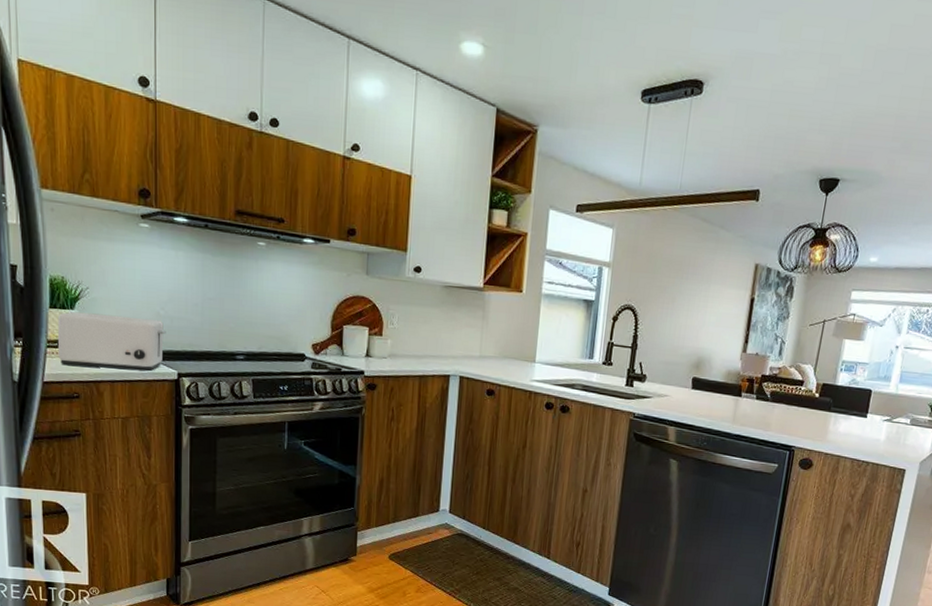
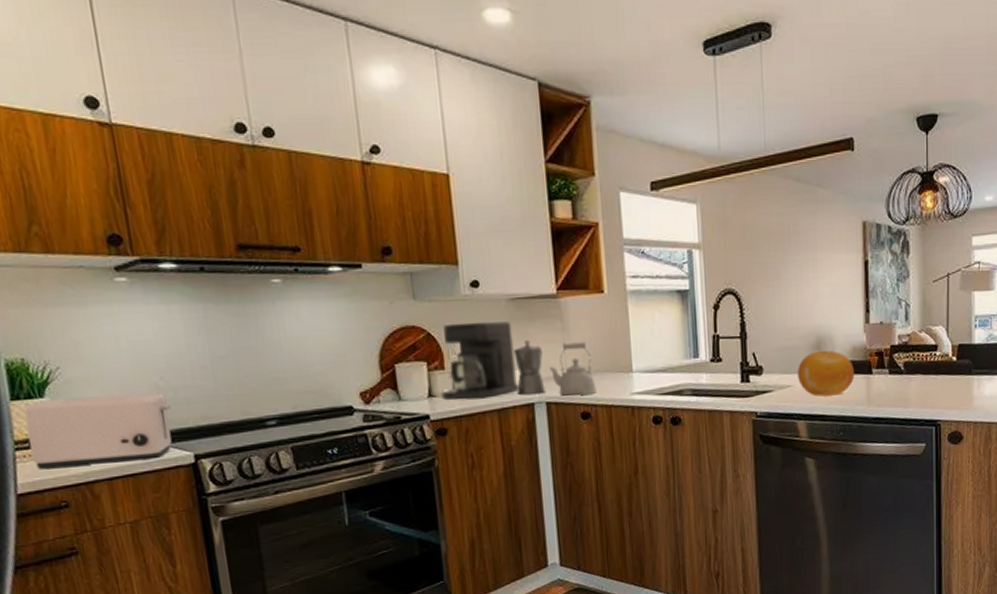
coffee maker: none [376,300,442,365] -> present [441,321,519,400]
coffeepot: none [438,321,464,369] -> present [514,339,545,396]
kettle: none [467,329,503,376] -> present [549,341,597,397]
fruit: none [675,369,726,410] -> present [797,350,855,396]

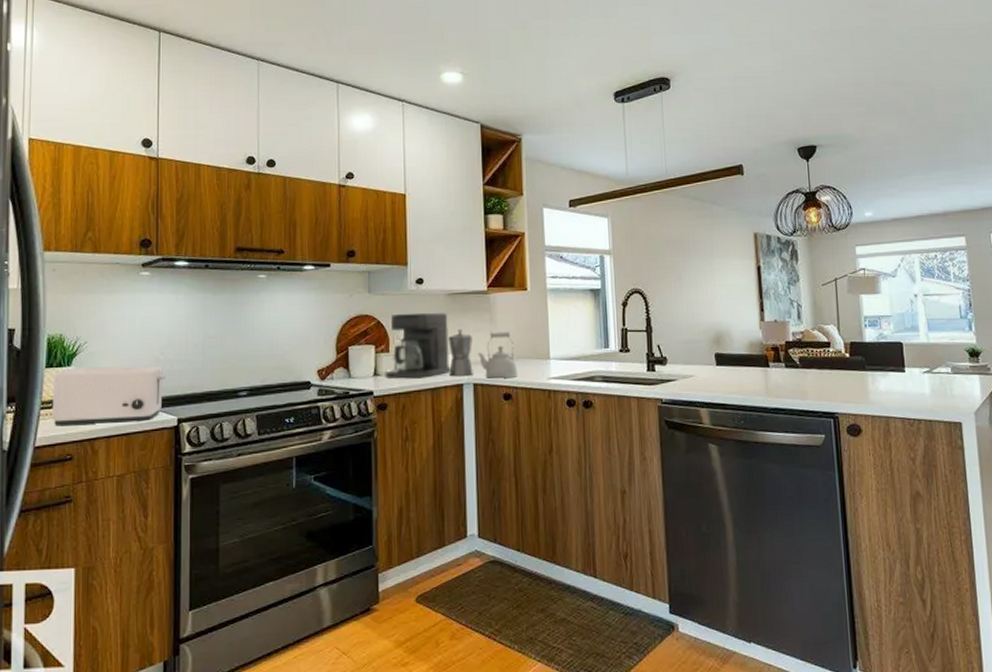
fruit: present [797,350,855,396] -> none [698,344,753,386]

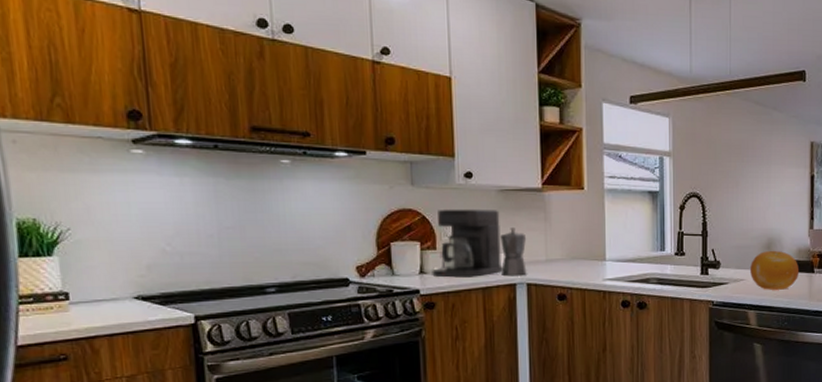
toaster: present [51,365,166,426] -> none [31,257,176,323]
kettle: present [478,331,518,380] -> none [532,231,573,280]
fruit: none [698,344,753,386] -> present [749,250,800,290]

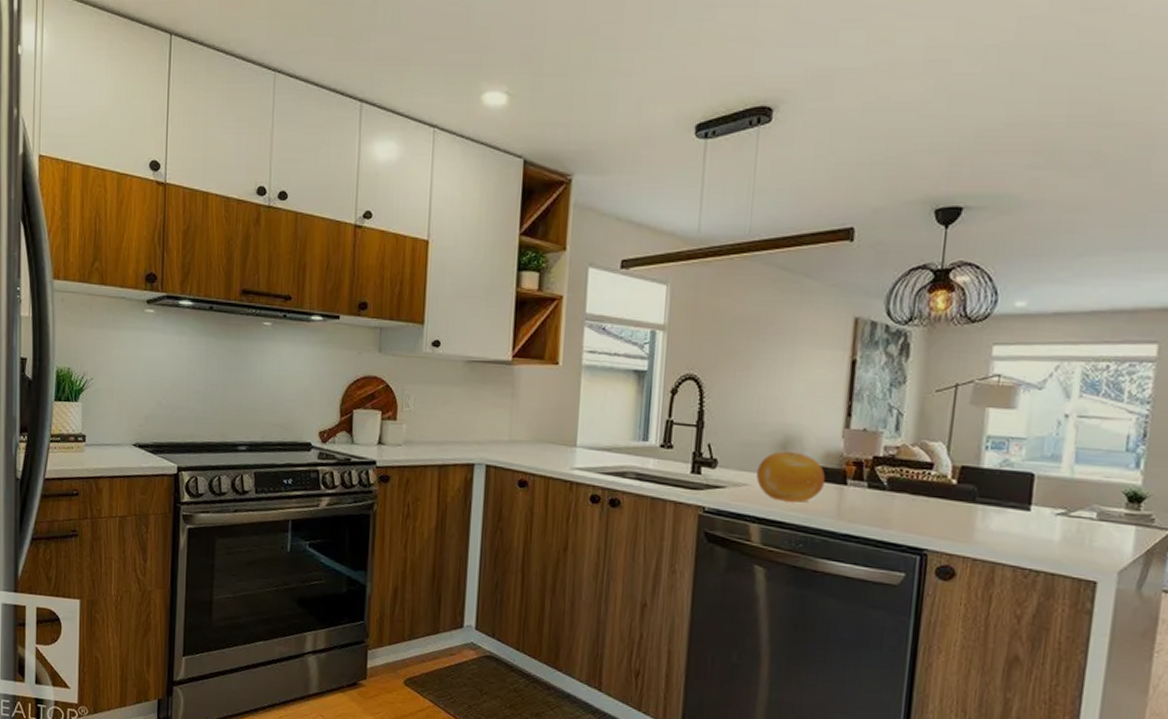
coffee maker: present [432,209,503,278] -> none [390,379,464,453]
coffeepot: present [500,226,527,277] -> none [460,401,491,456]

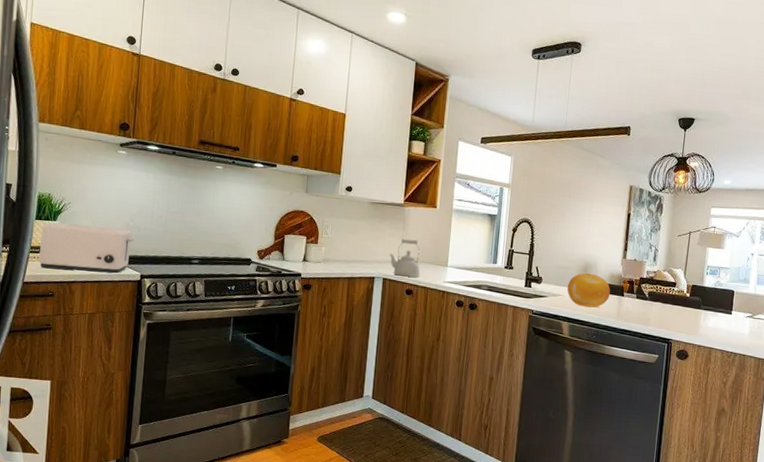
toaster: none [60,404,167,466] -> present [38,222,133,273]
kettle: none [494,409,538,464] -> present [389,238,420,278]

